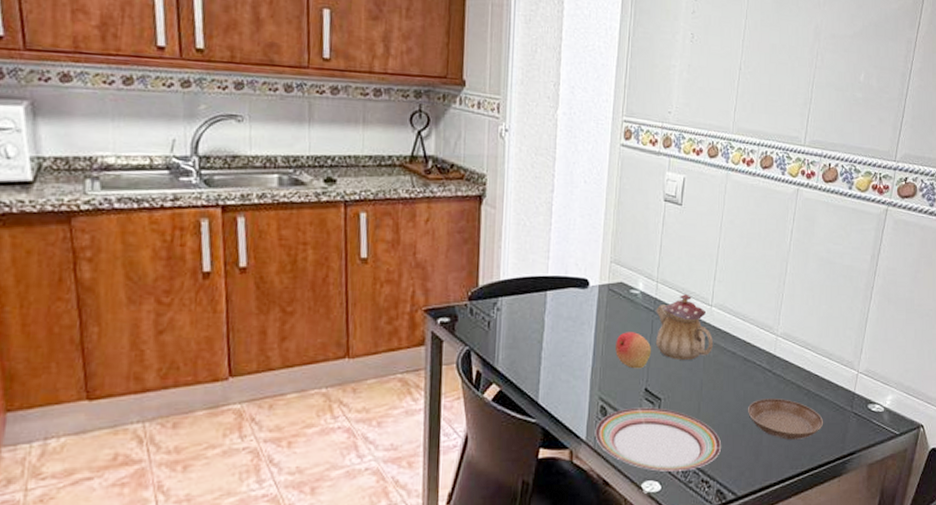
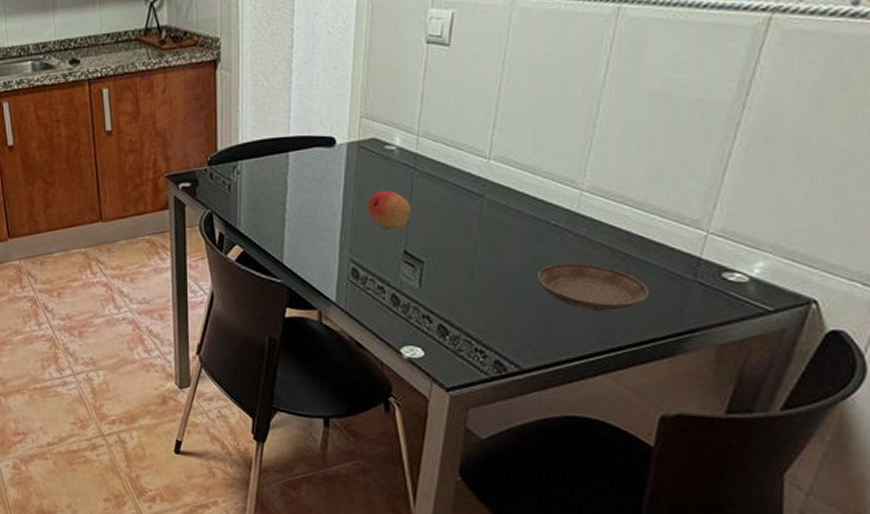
plate: present [595,407,721,472] -> none [346,270,500,339]
teapot: present [655,294,713,361] -> none [416,147,491,221]

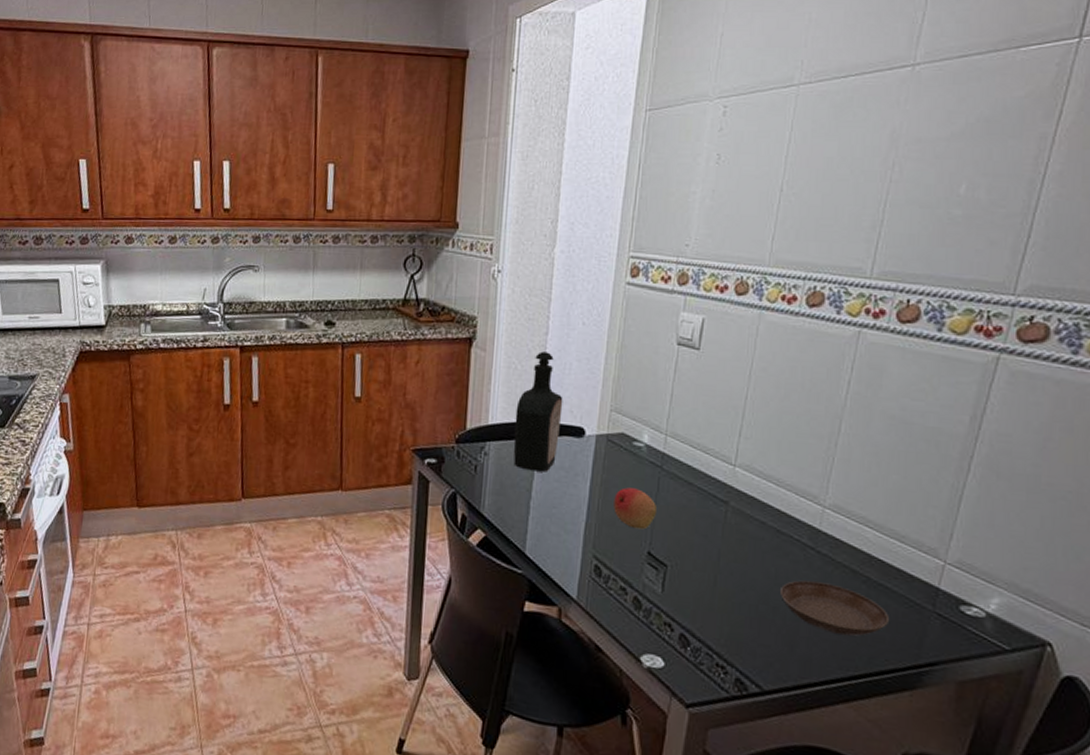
bottle: none [265,65,312,185] -> present [513,351,563,472]

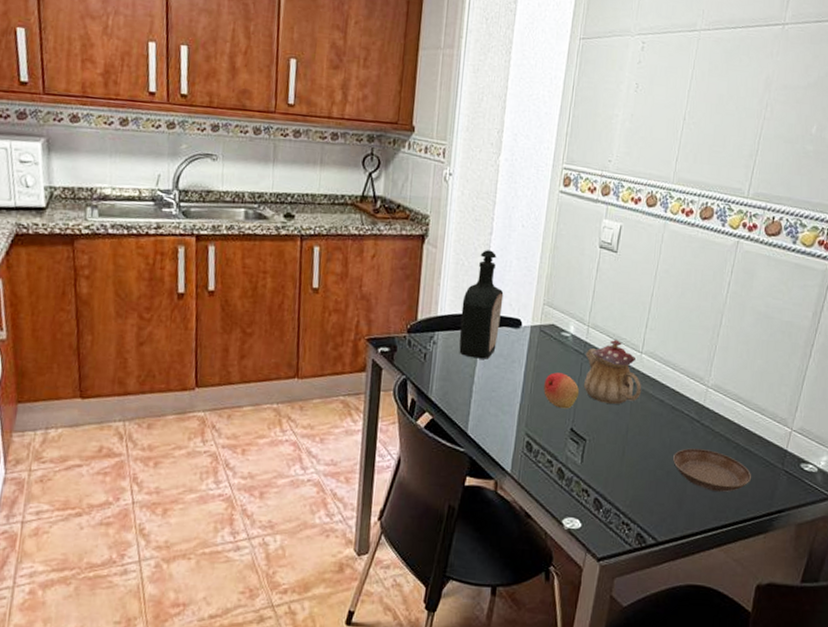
teapot: none [661,450,735,526] -> present [583,340,641,405]

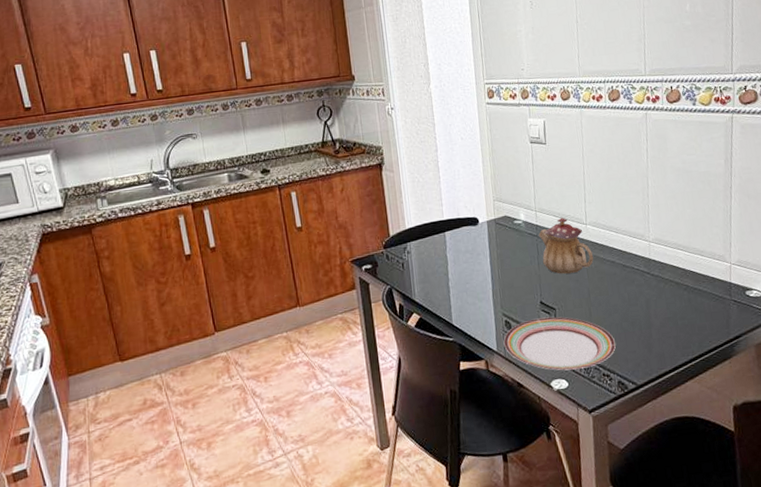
bottle: present [459,250,504,359] -> none [424,164,462,259]
plate: none [519,446,644,512] -> present [503,316,616,371]
fruit: present [544,372,580,409] -> none [509,255,541,287]
saucer: present [673,448,751,493] -> none [634,295,706,331]

